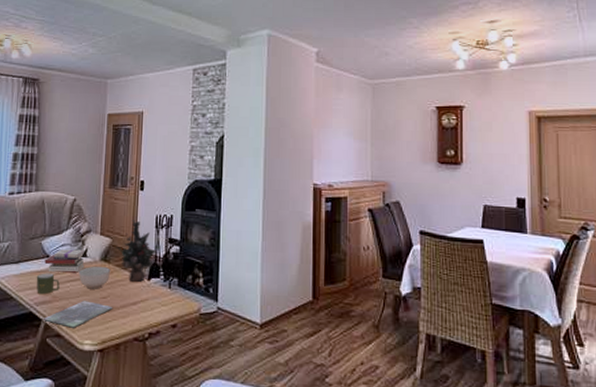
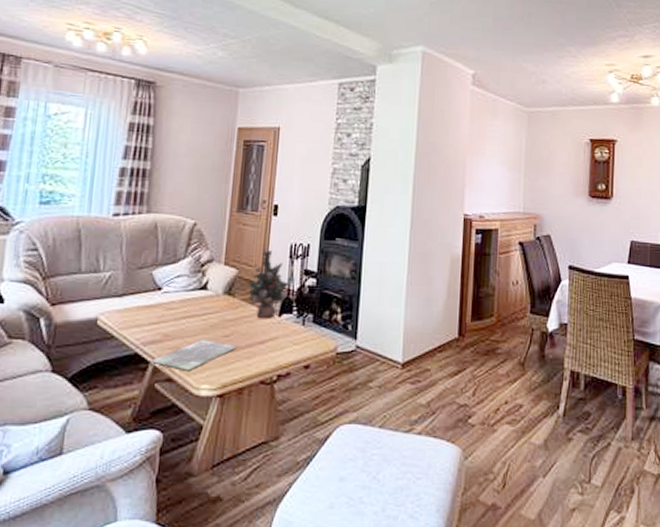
mug: present [36,273,60,295] -> none [144,308,174,334]
books: present [44,249,85,273] -> none [155,280,204,308]
bowl: present [78,266,111,289] -> none [196,300,236,327]

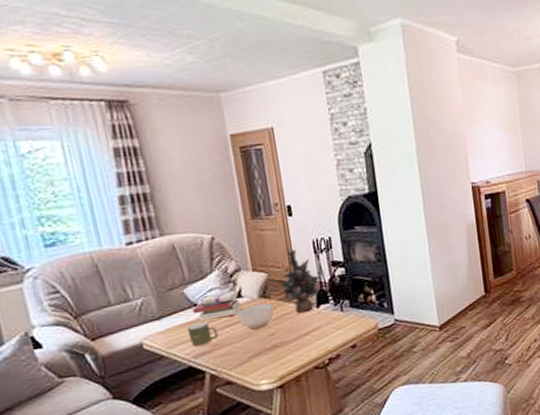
mug: none [144,308,174,334] -> present [187,321,218,347]
magazine: present [151,340,237,371] -> none [206,341,285,373]
books: none [155,280,204,308] -> present [192,290,243,321]
bowl: none [196,300,236,327] -> present [236,303,274,330]

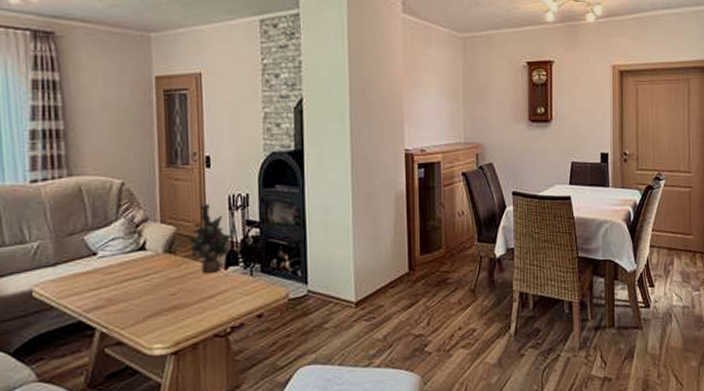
mug: present [187,321,218,347] -> none [82,273,115,300]
books: present [192,290,243,321] -> none [91,242,145,272]
bowl: present [236,303,274,330] -> none [137,258,179,287]

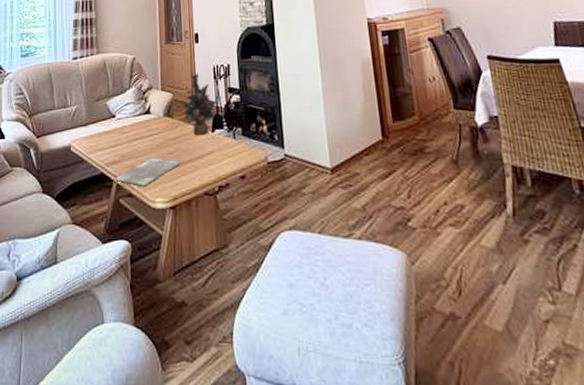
magazine: none [97,300,186,333] -> present [114,158,181,187]

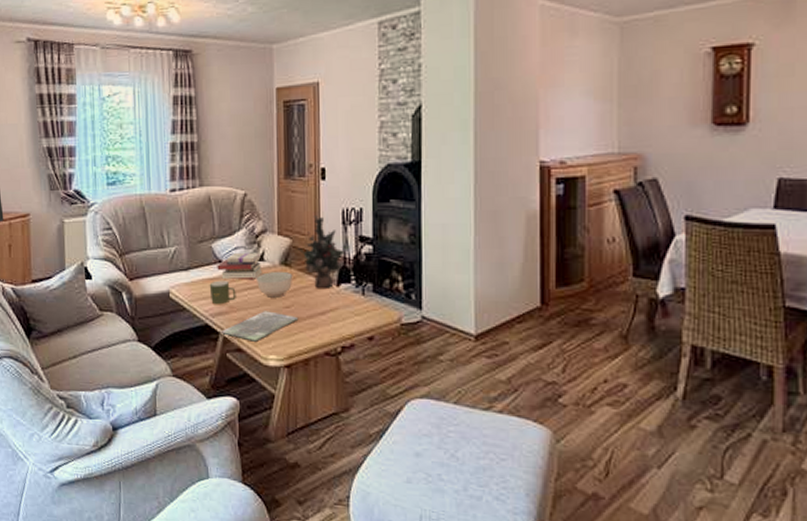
mug: none [104,133,127,155] -> present [209,280,236,305]
books: none [111,107,149,132] -> present [217,252,263,279]
bowl: none [144,121,175,146] -> present [256,271,293,298]

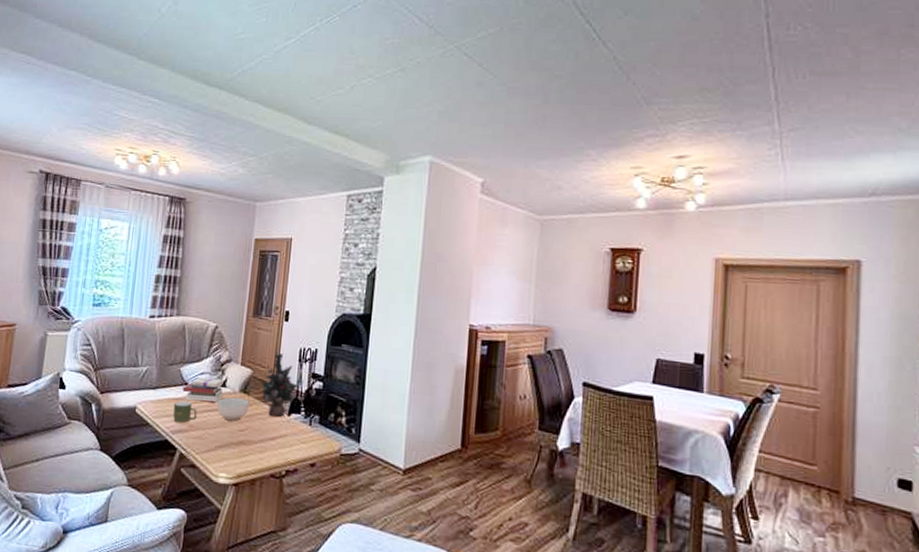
magazine: present [220,311,299,342] -> none [178,432,251,460]

